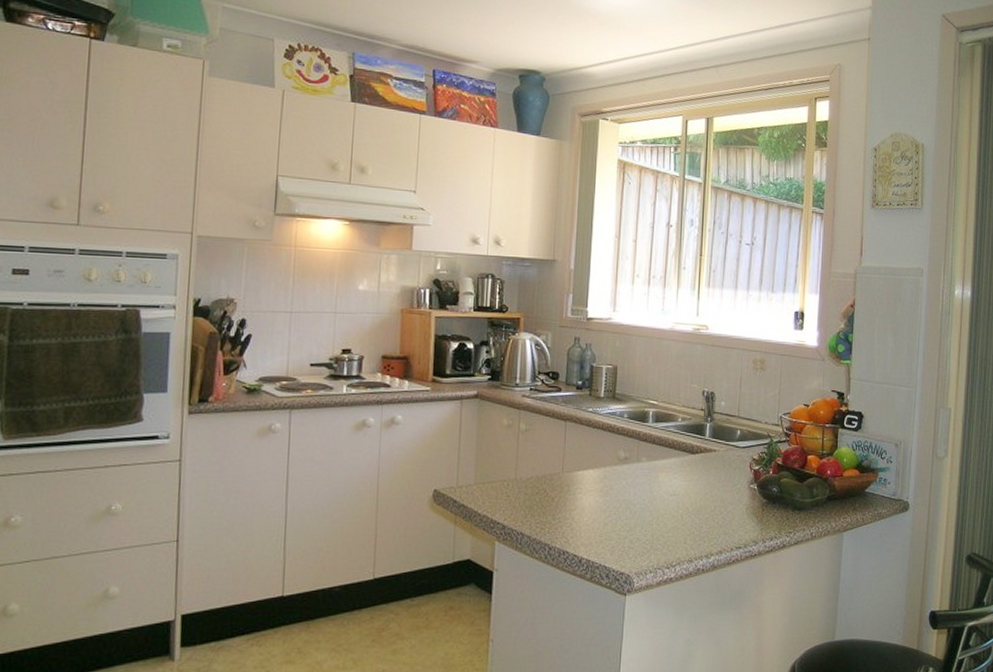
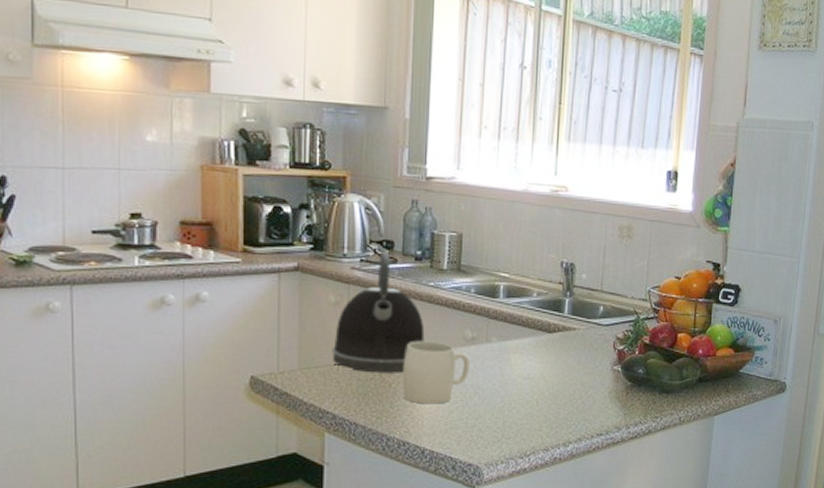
kettle: none [503,381,584,487] -> present [331,251,425,372]
mug: none [563,460,623,517] -> present [402,341,470,404]

